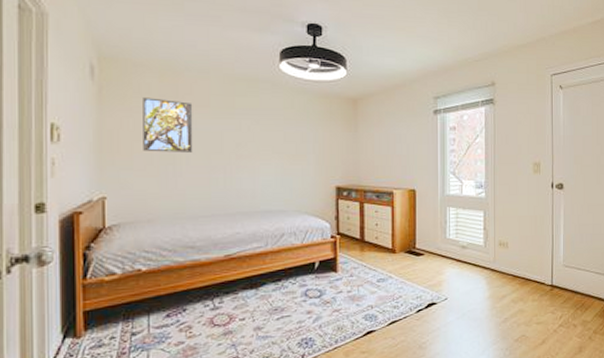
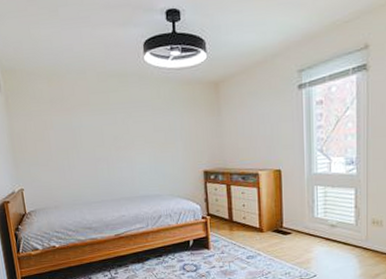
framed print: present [143,97,193,153] -> none [38,101,81,149]

